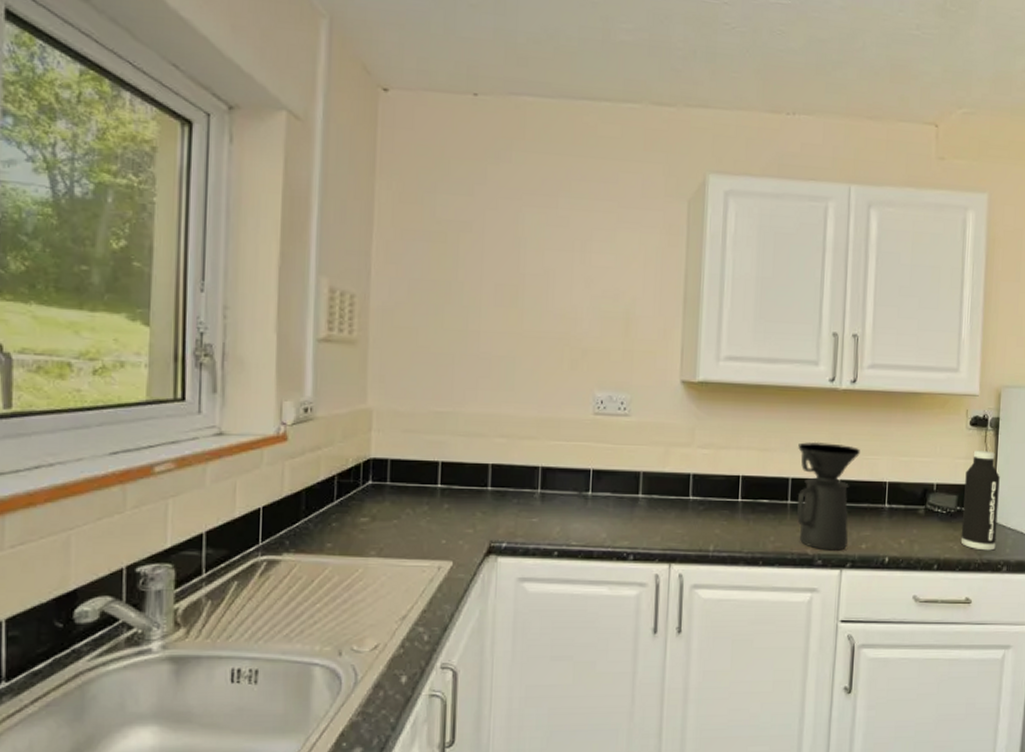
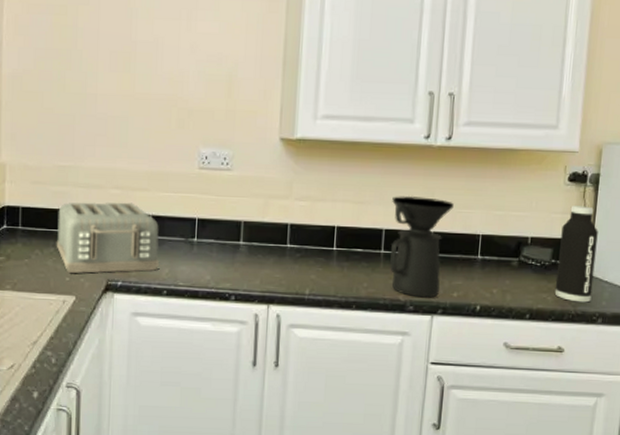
toaster: none [430,452,550,536] -> present [56,202,160,274]

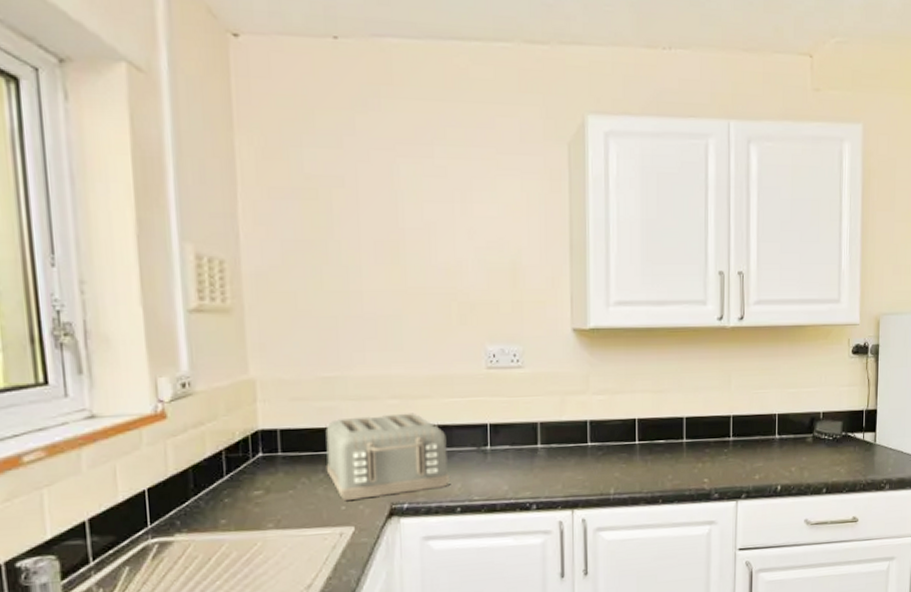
coffee maker: present [390,195,454,298] -> none [691,379,750,484]
water bottle: present [554,205,598,303] -> none [846,377,881,472]

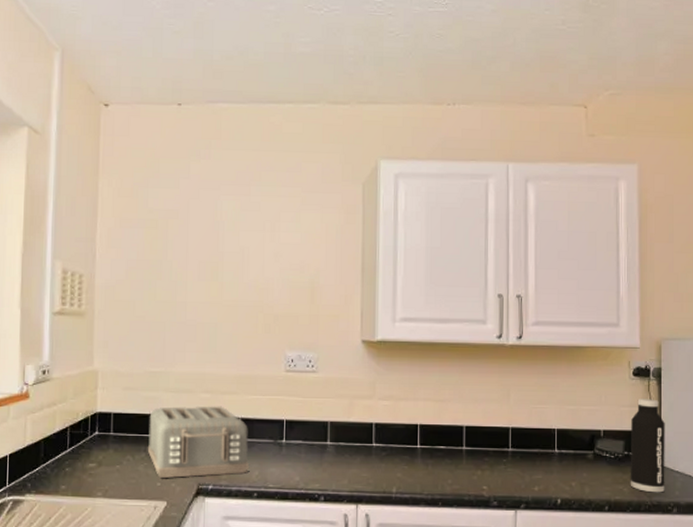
water bottle: none [846,377,881,472] -> present [630,399,665,493]

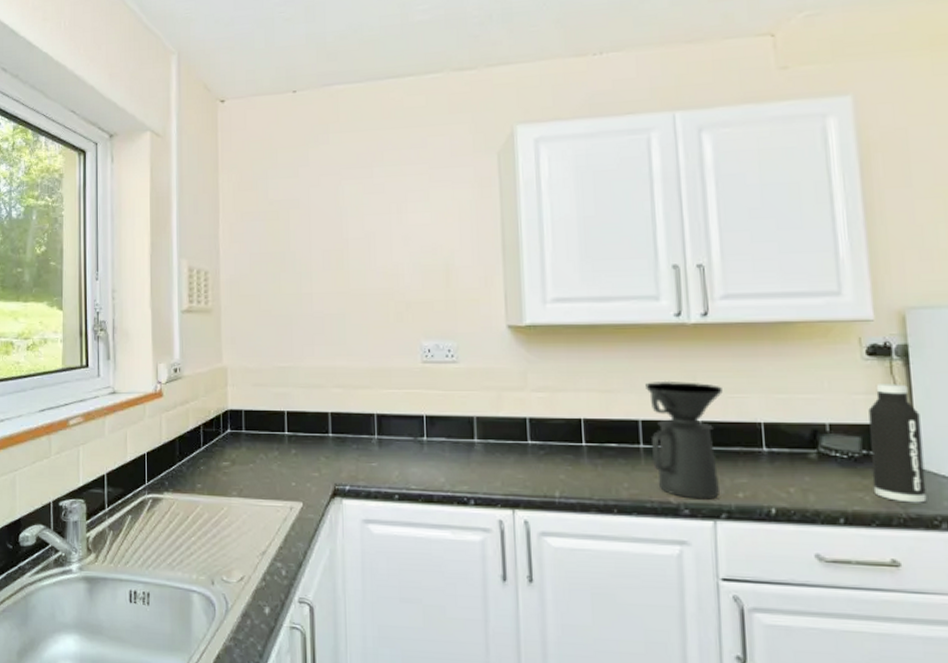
toaster: present [147,406,250,479] -> none [280,401,389,479]
coffee maker: none [471,392,529,493] -> present [645,380,723,500]

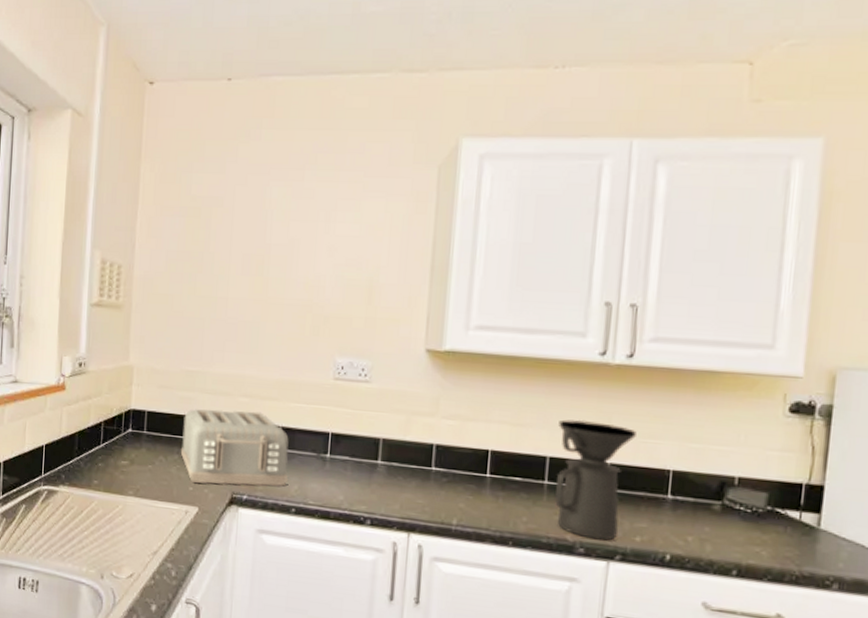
toaster: none [280,401,389,479] -> present [180,409,289,486]
water bottle: present [868,384,927,503] -> none [771,442,832,563]

